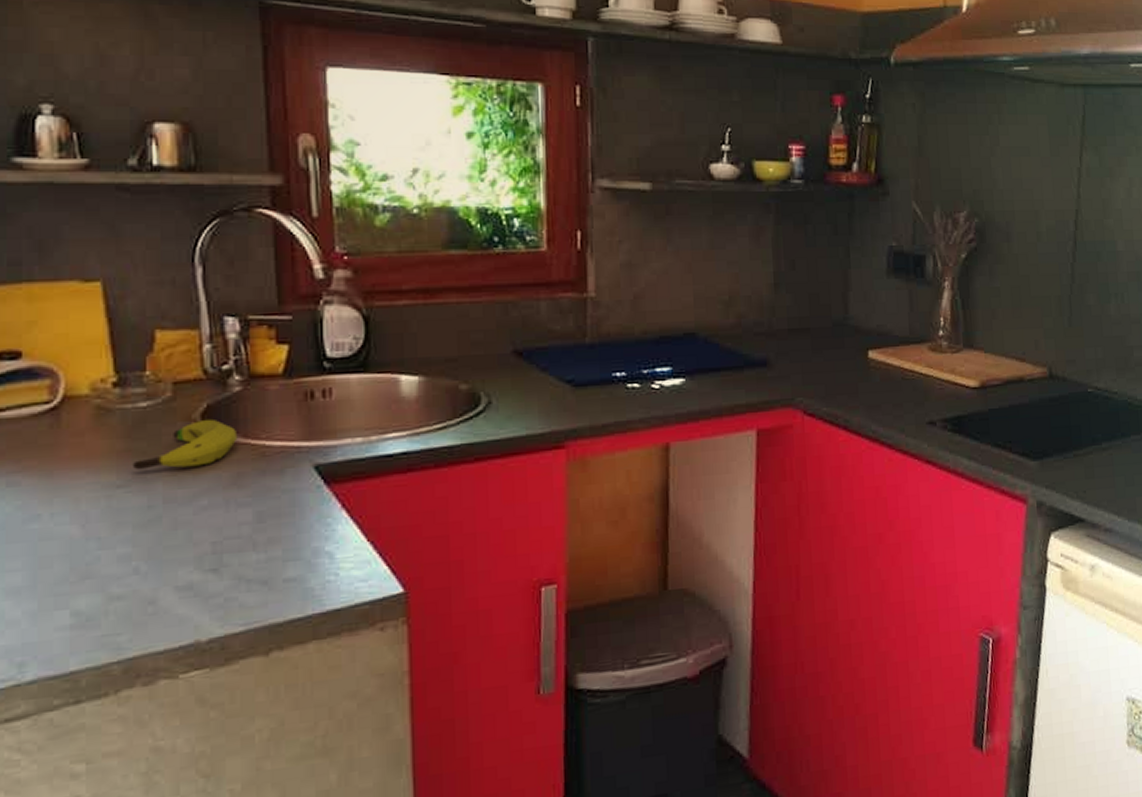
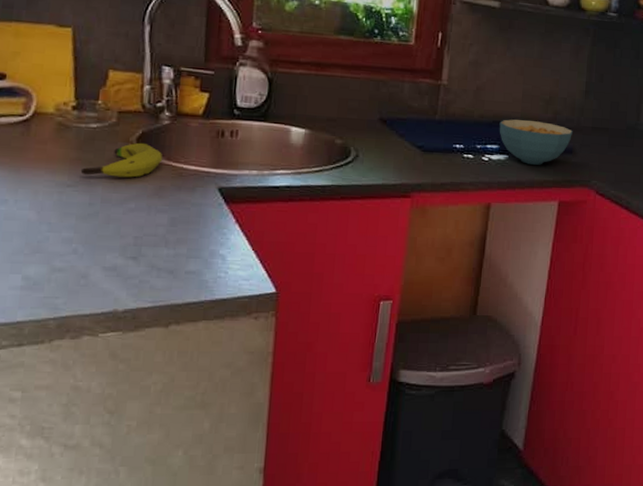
cereal bowl: none [668,330,764,387] -> present [499,119,573,165]

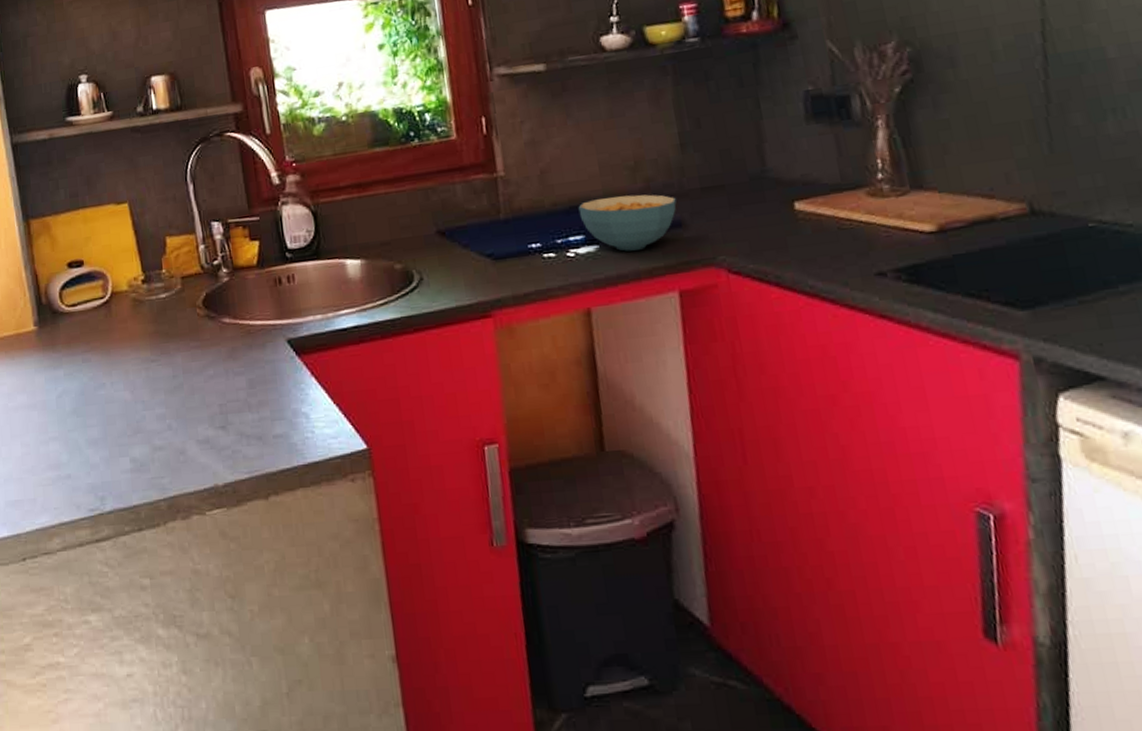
banana: present [80,142,163,178] -> none [159,304,230,348]

